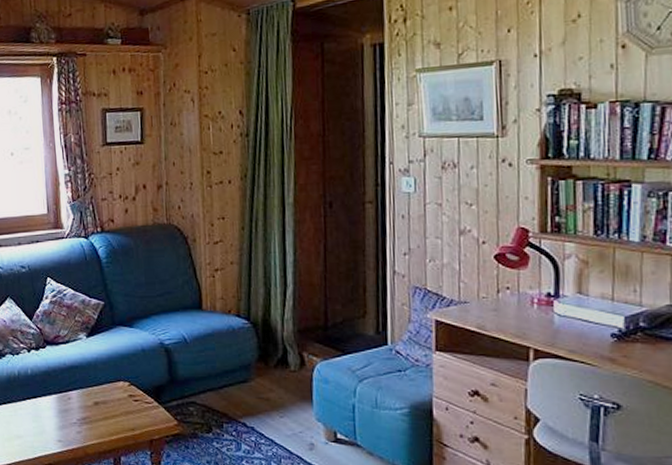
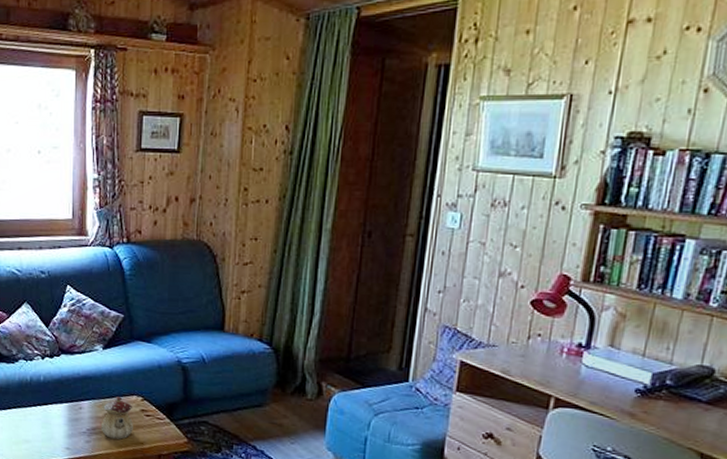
teapot: none [90,384,123,427] -> present [100,396,133,440]

